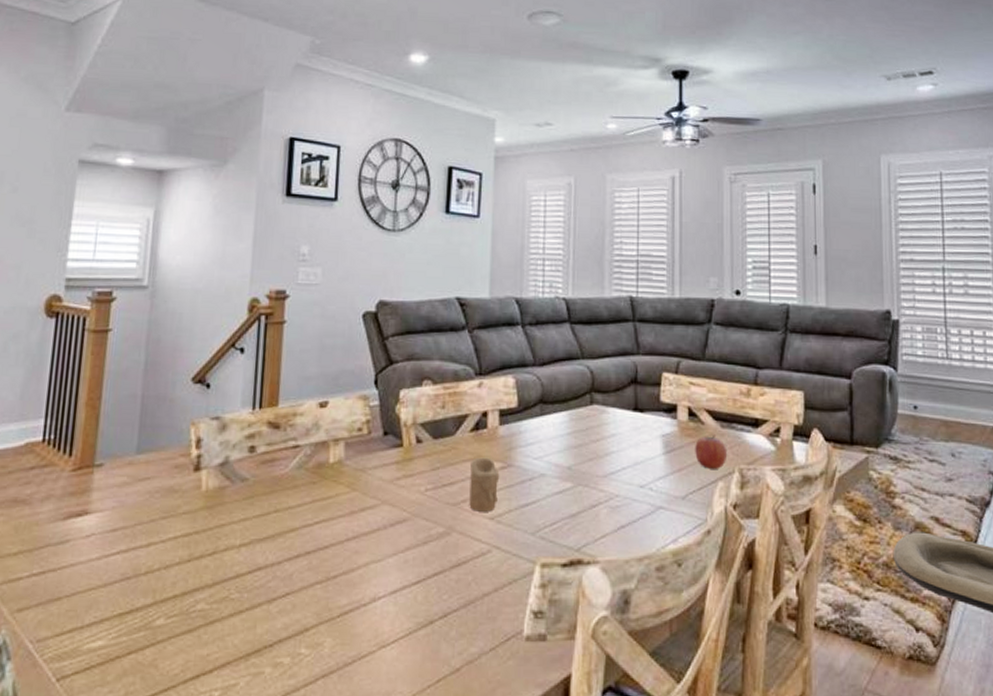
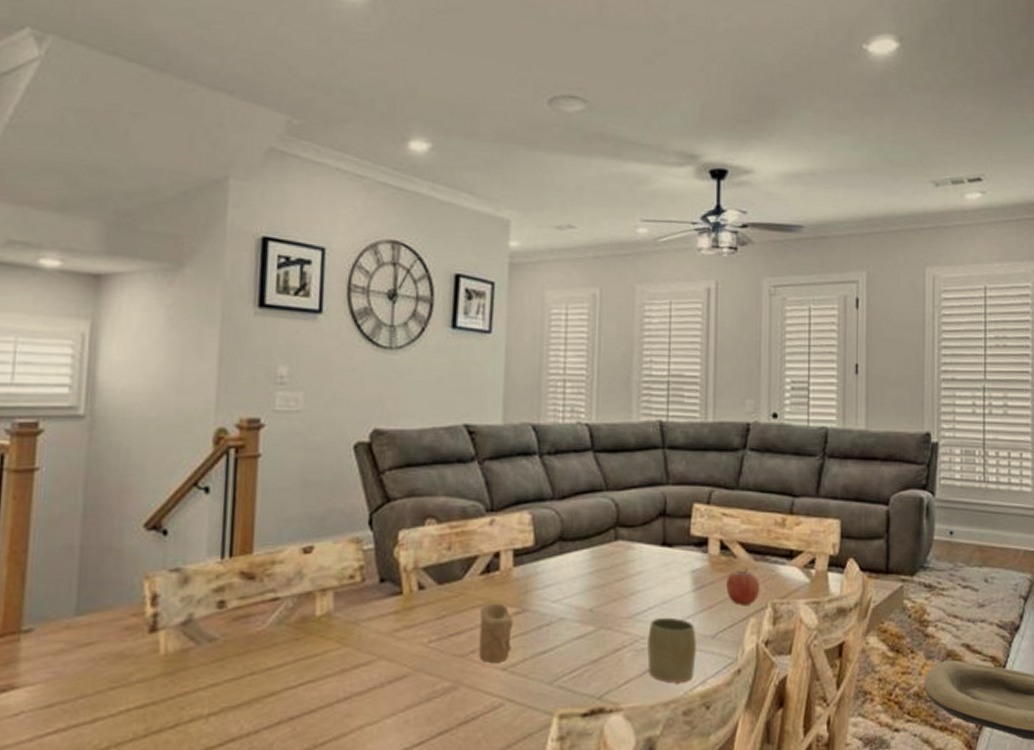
mug: none [622,477,667,539] -> present [647,617,696,682]

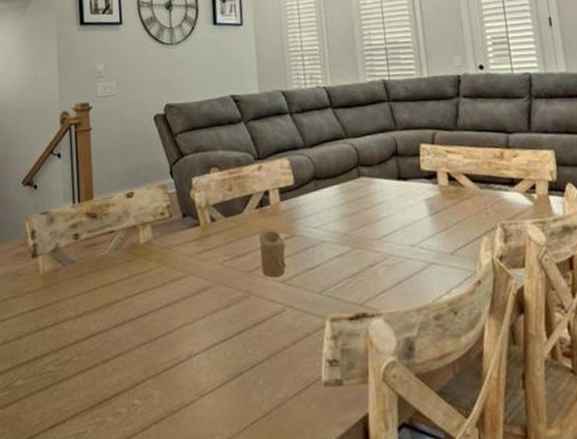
mug: present [647,617,696,682] -> none [395,238,440,292]
fruit: present [726,568,760,605] -> none [457,195,489,226]

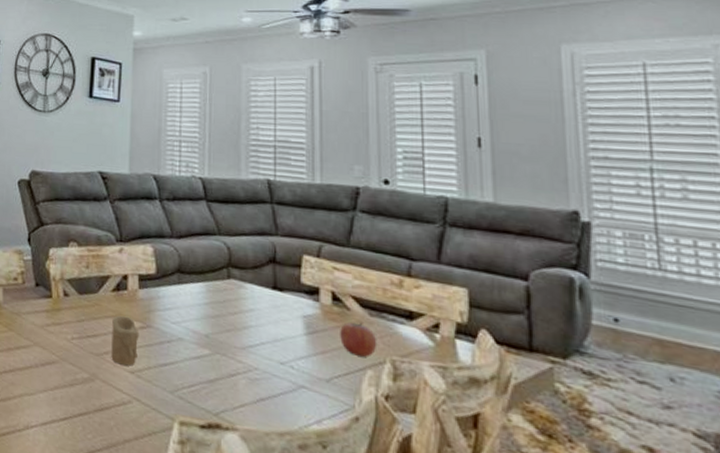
fruit: none [457,195,489,226] -> present [340,322,377,357]

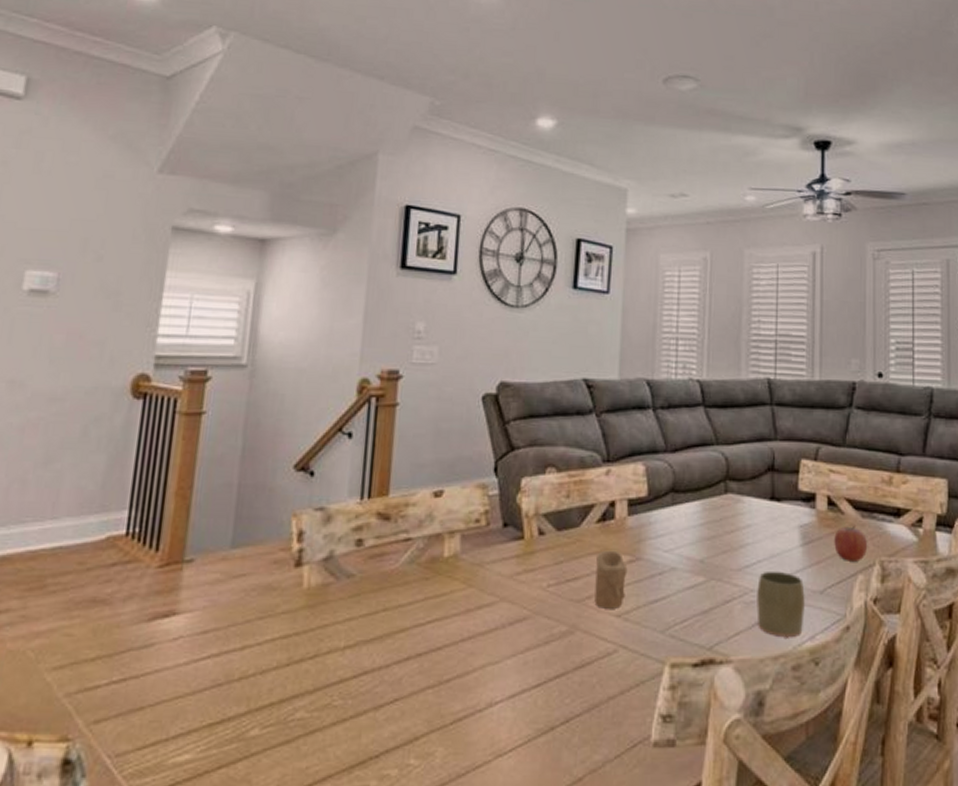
mug: none [261,353,310,418] -> present [756,570,805,637]

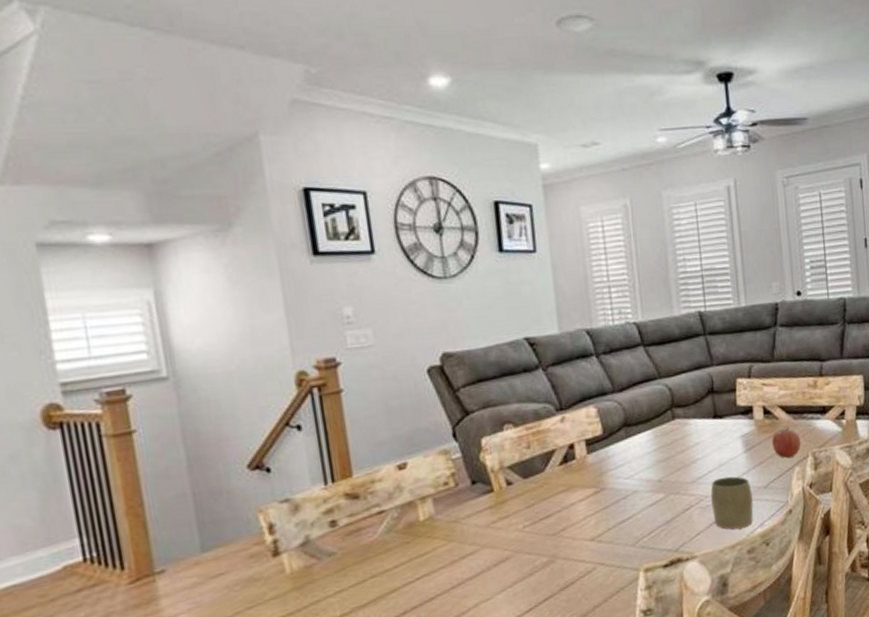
candle: present [594,550,628,609] -> none [564,486,596,537]

